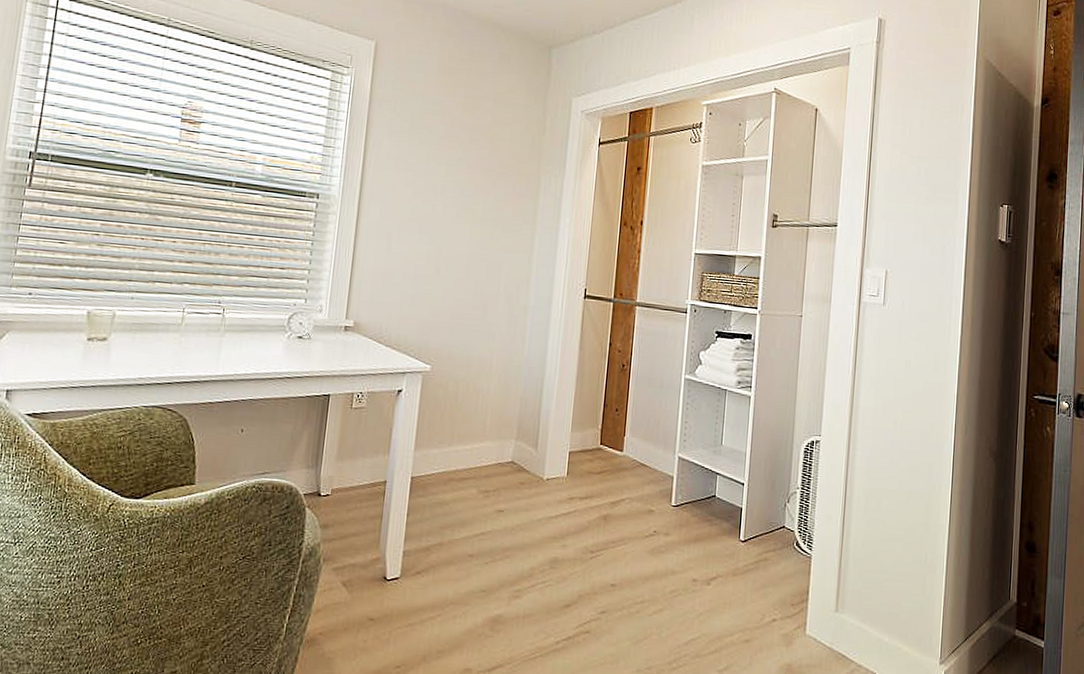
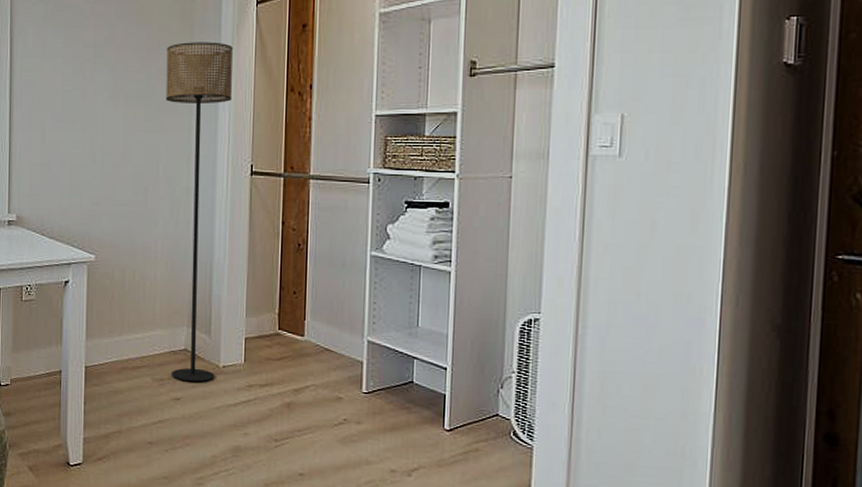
floor lamp: none [497,171,575,495] -> present [165,42,233,383]

